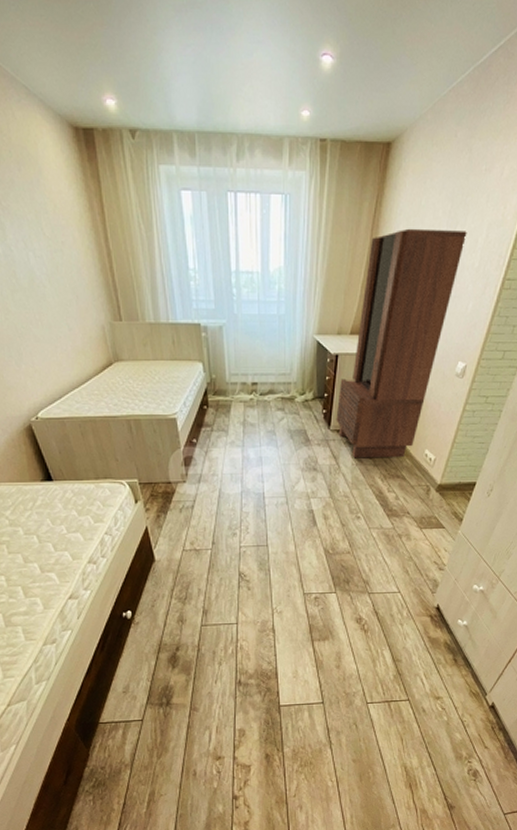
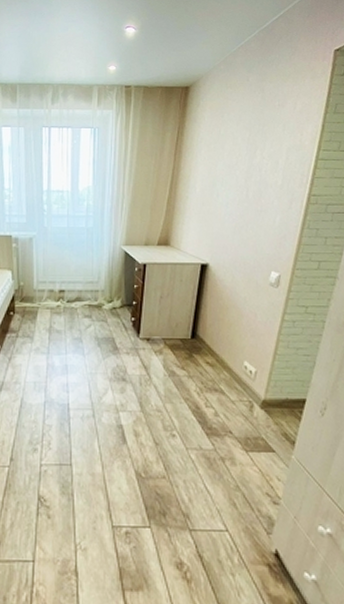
bookcase: present [336,228,467,458] -> none [145,153,267,370]

